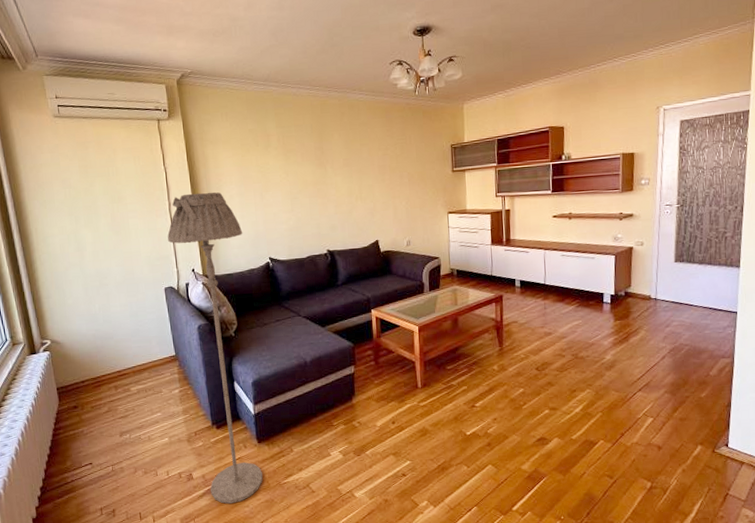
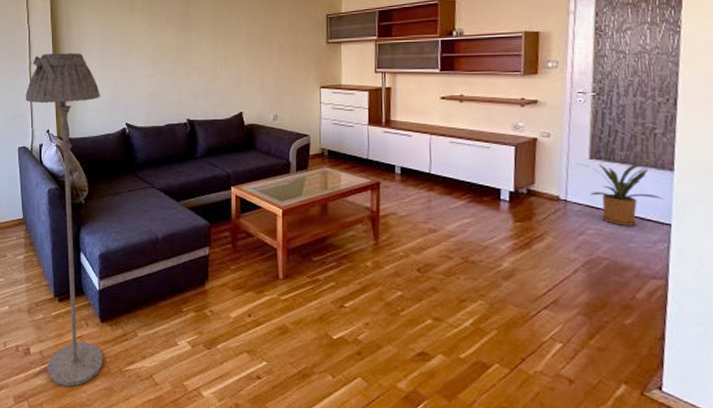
house plant: none [664,261,732,316] -> present [576,162,664,226]

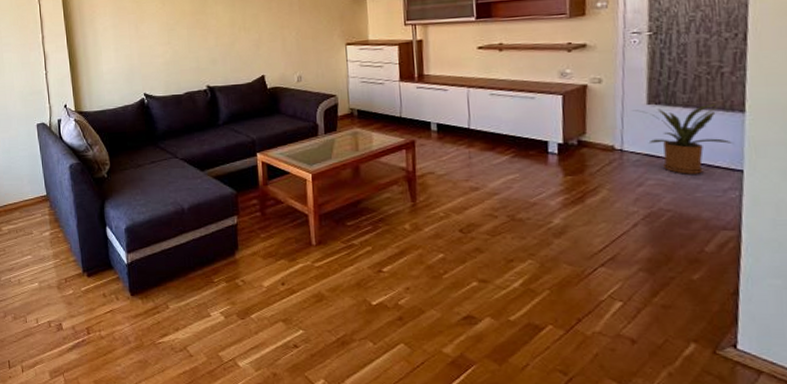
floor lamp: present [26,52,103,386] -> none [40,24,136,360]

